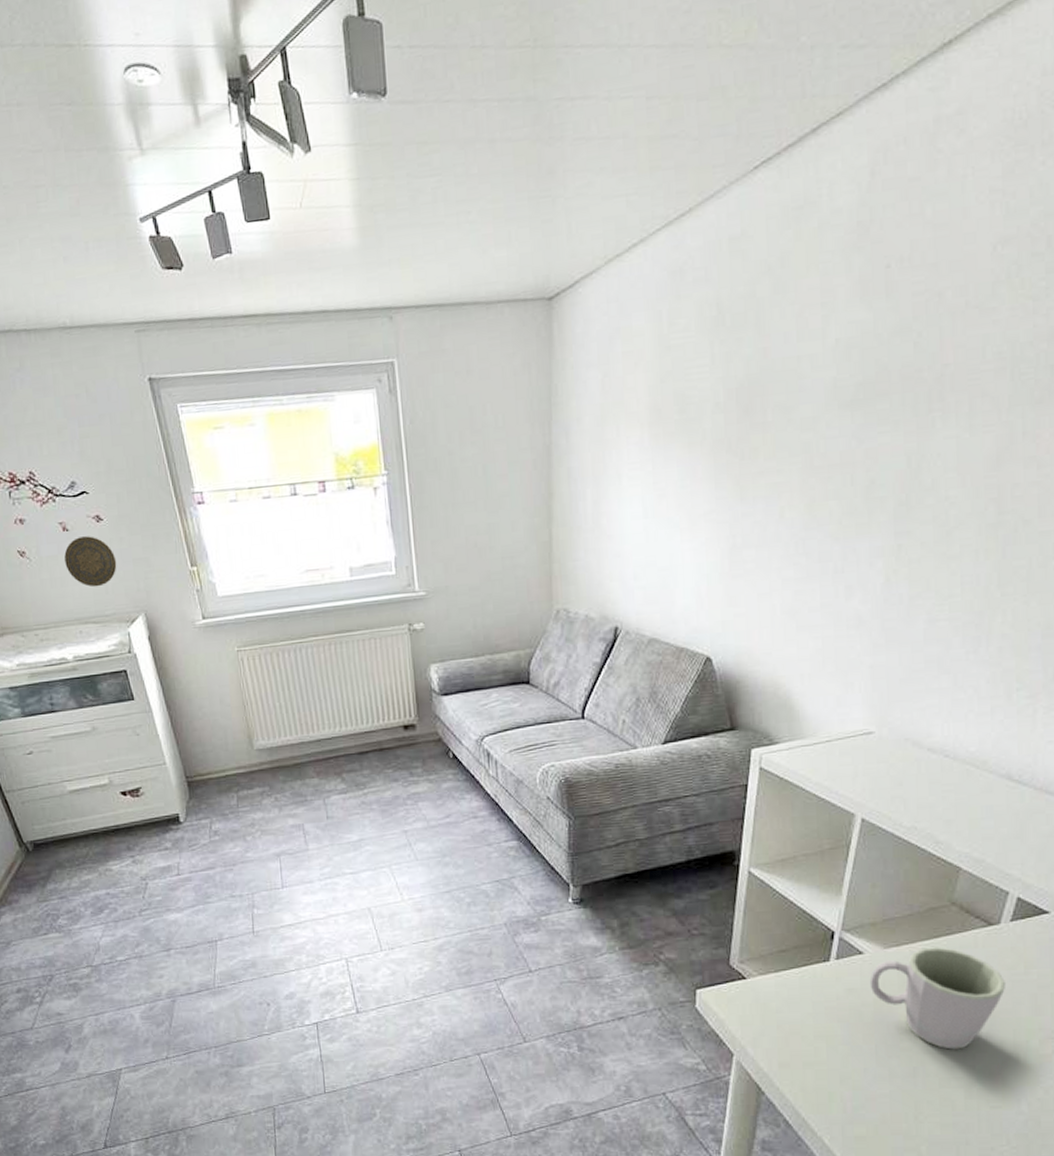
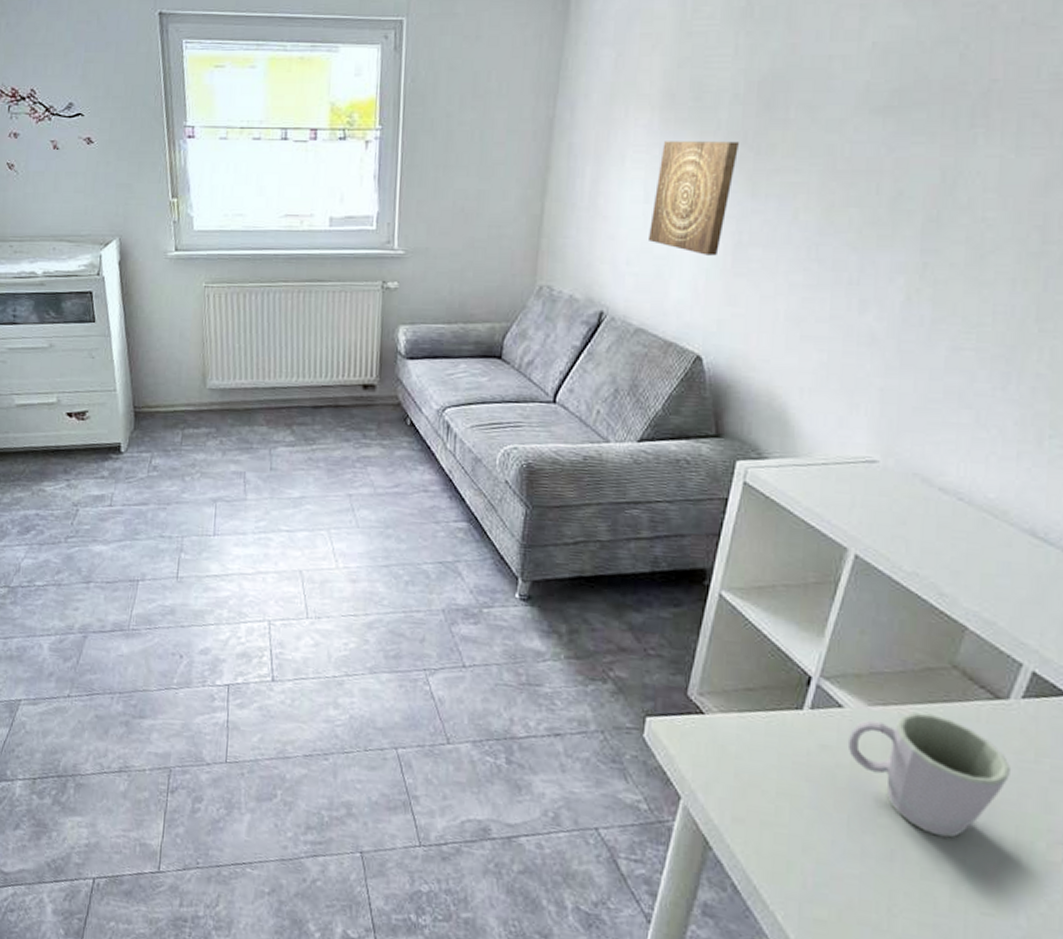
decorative plate: present [64,536,117,587] -> none [50,156,100,207]
wall art: none [651,449,724,562] -> present [649,141,739,256]

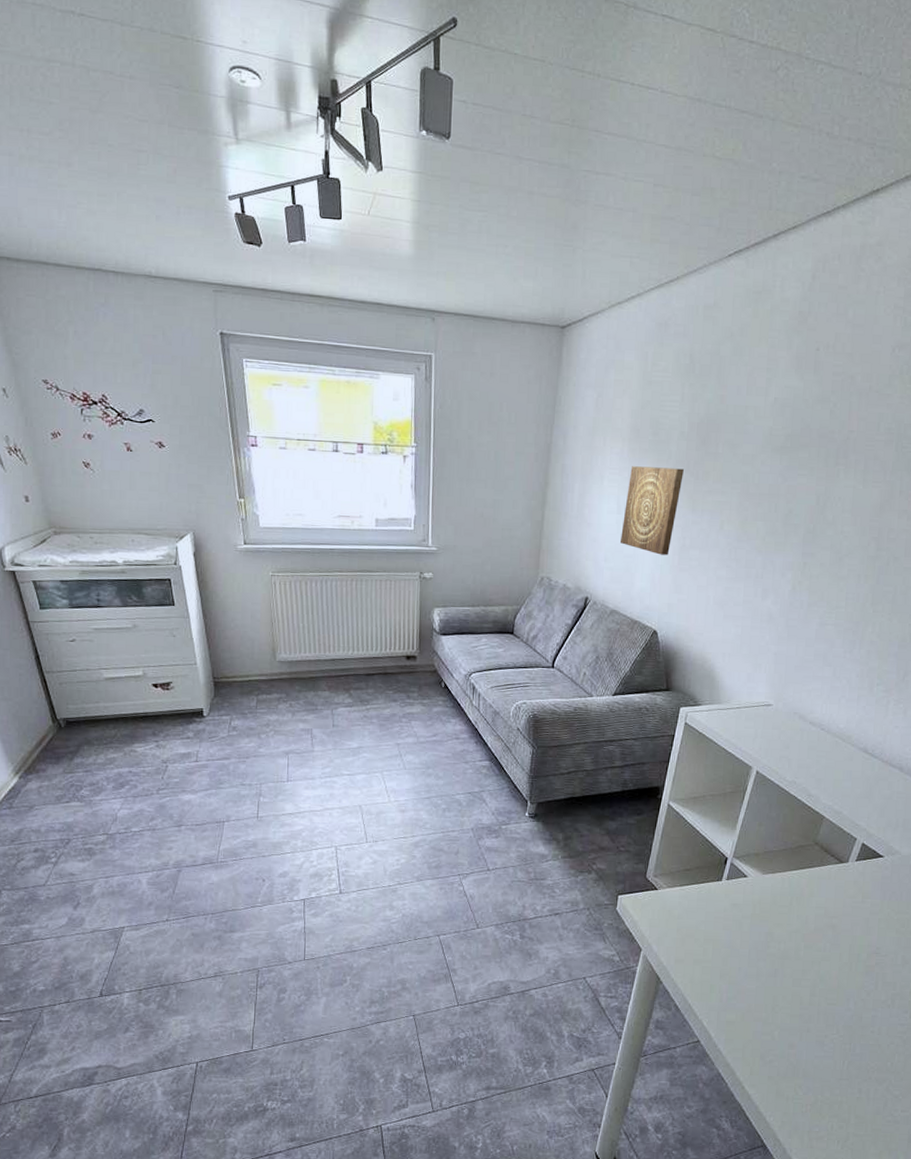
mug: present [847,712,1010,838] -> none [749,876,847,957]

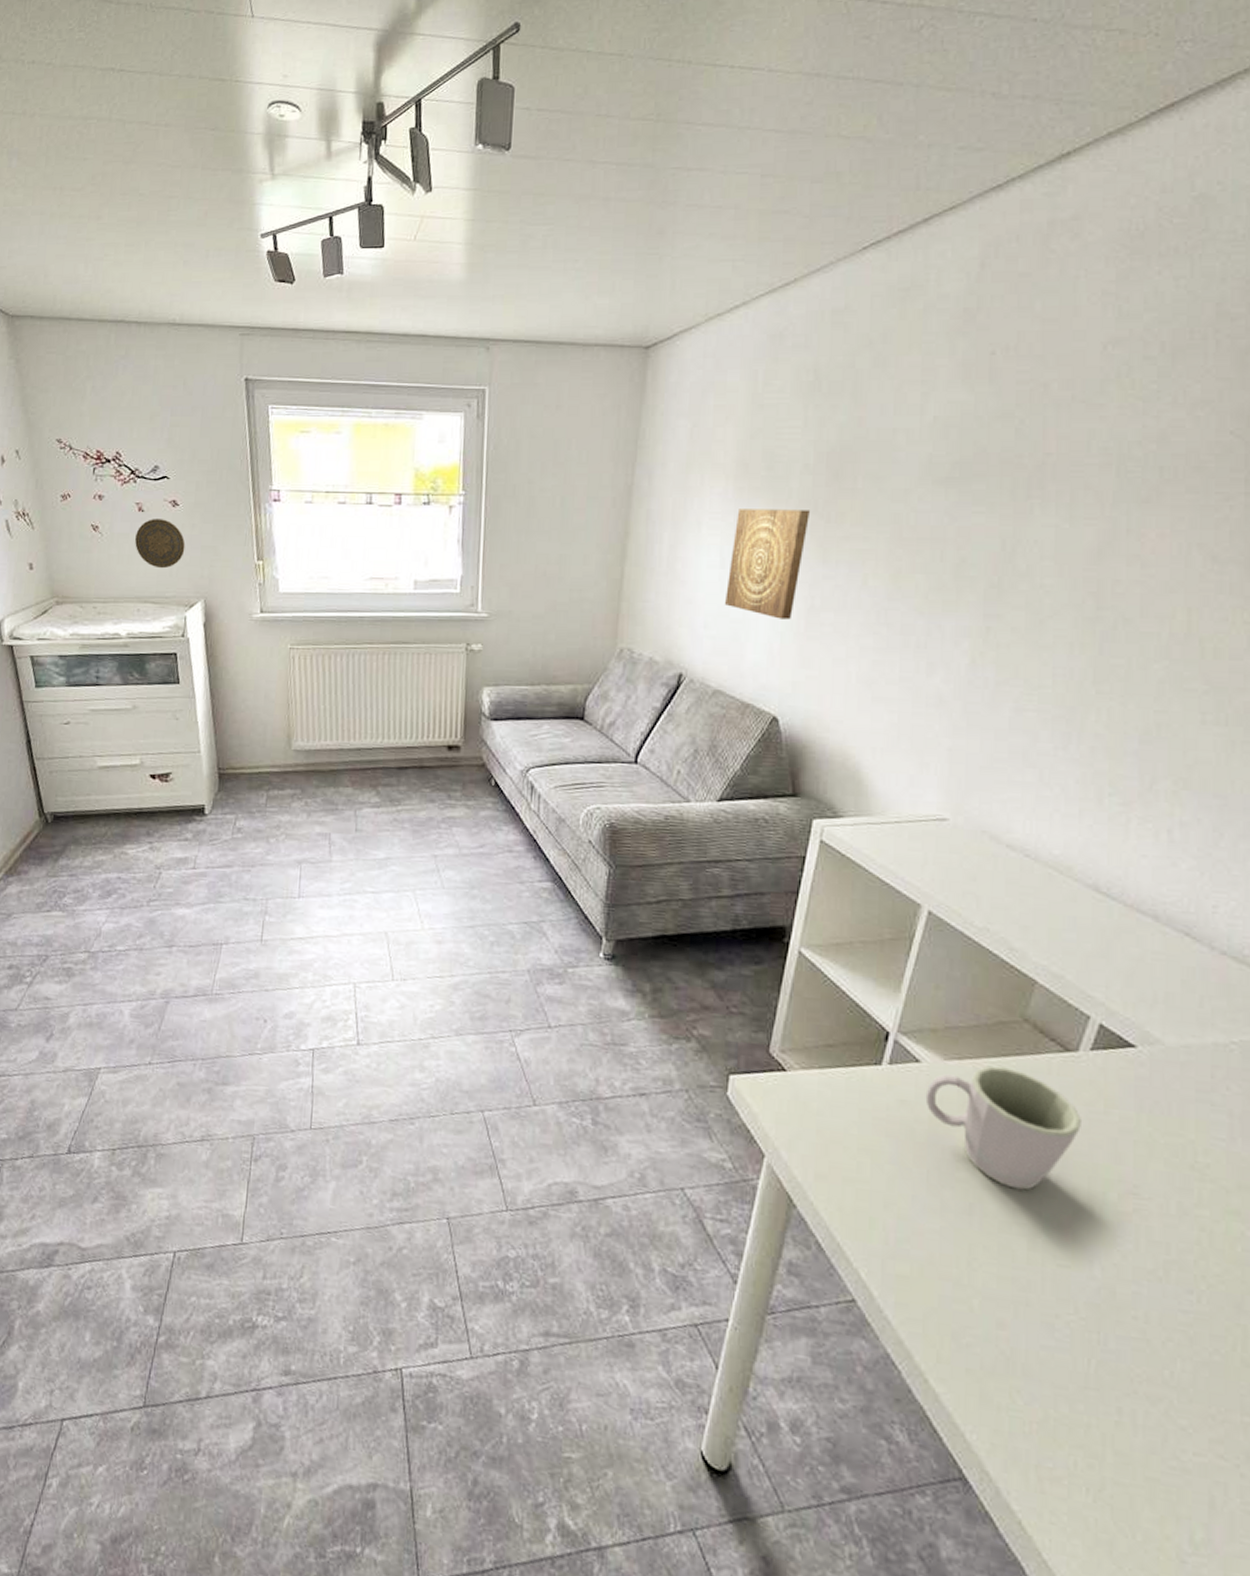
decorative plate: none [126,458,173,504] -> present [135,519,186,569]
mug: none [749,876,847,957] -> present [925,1066,1081,1191]

